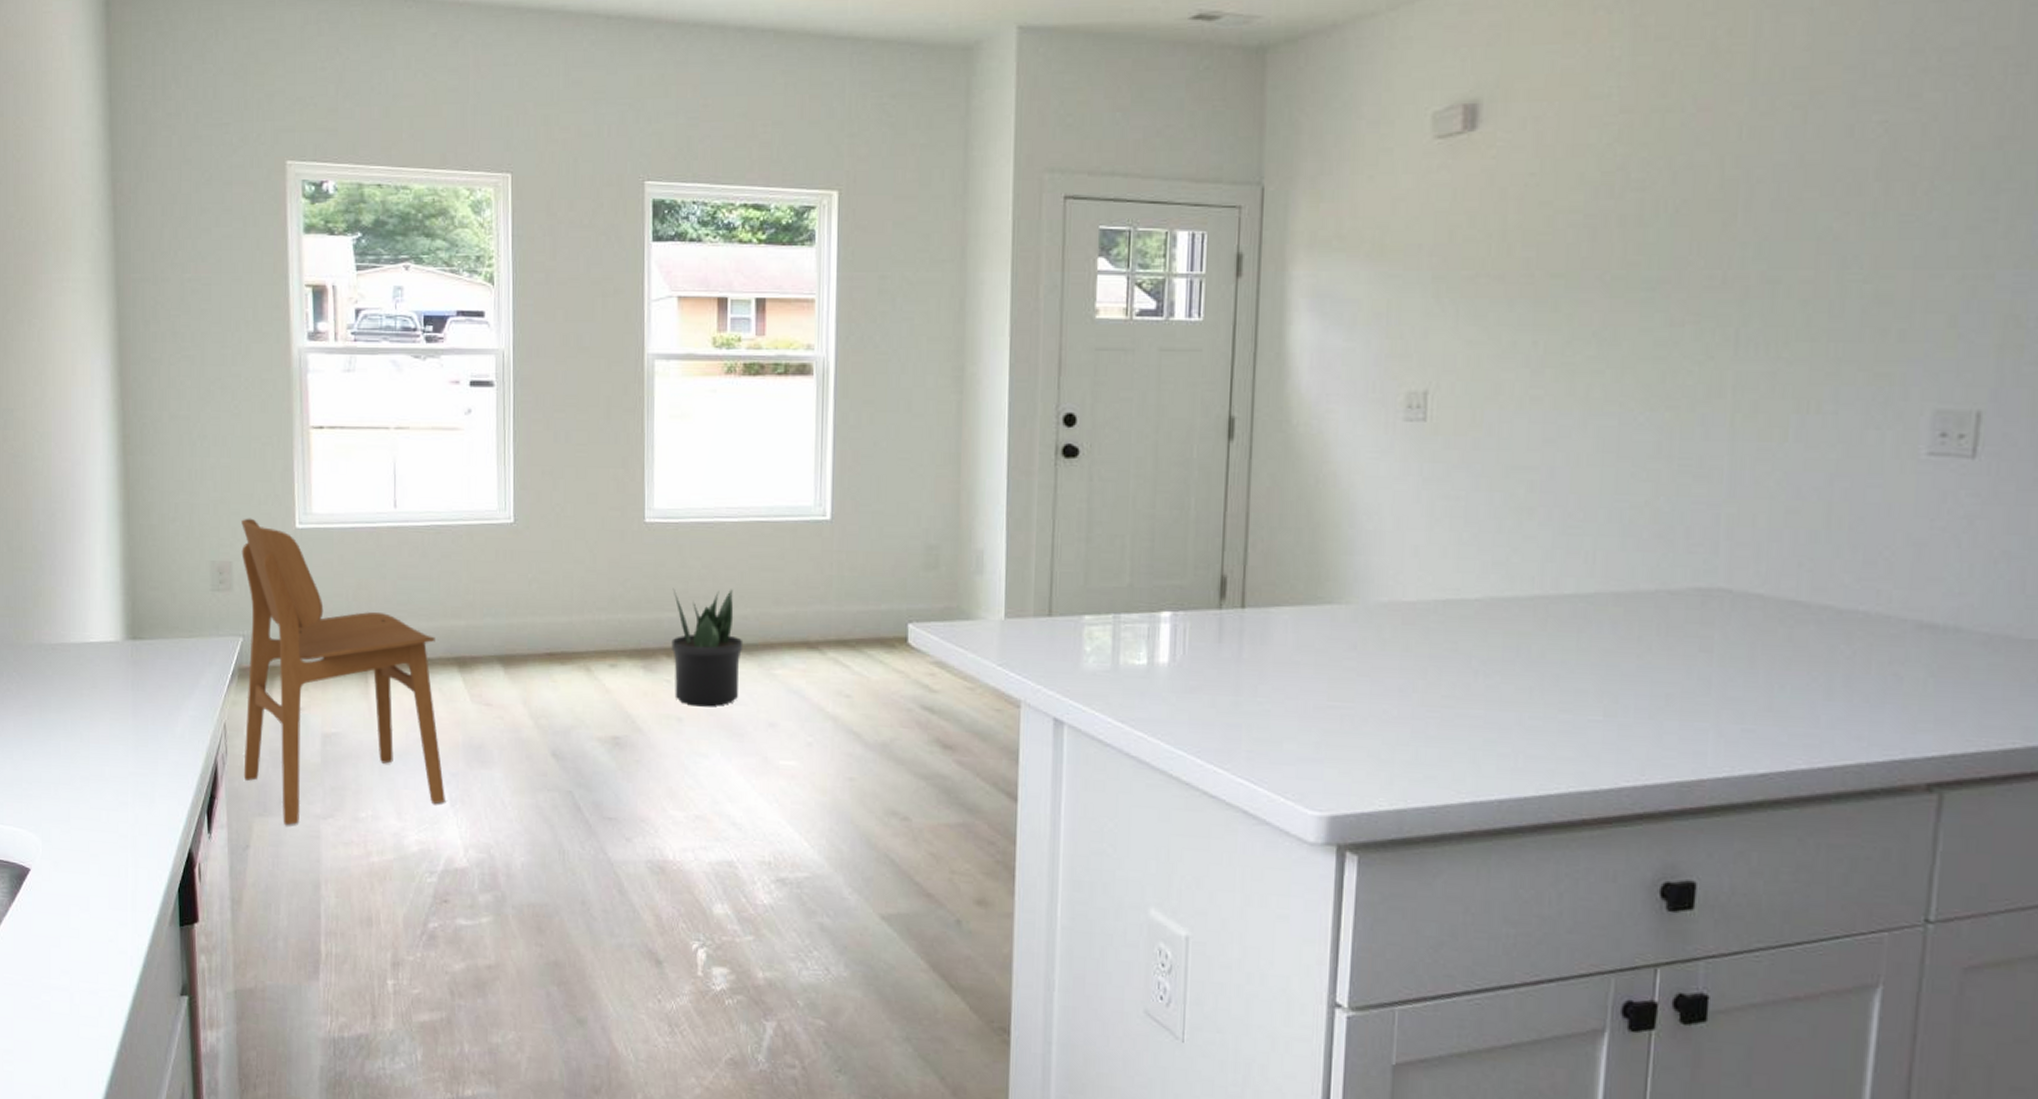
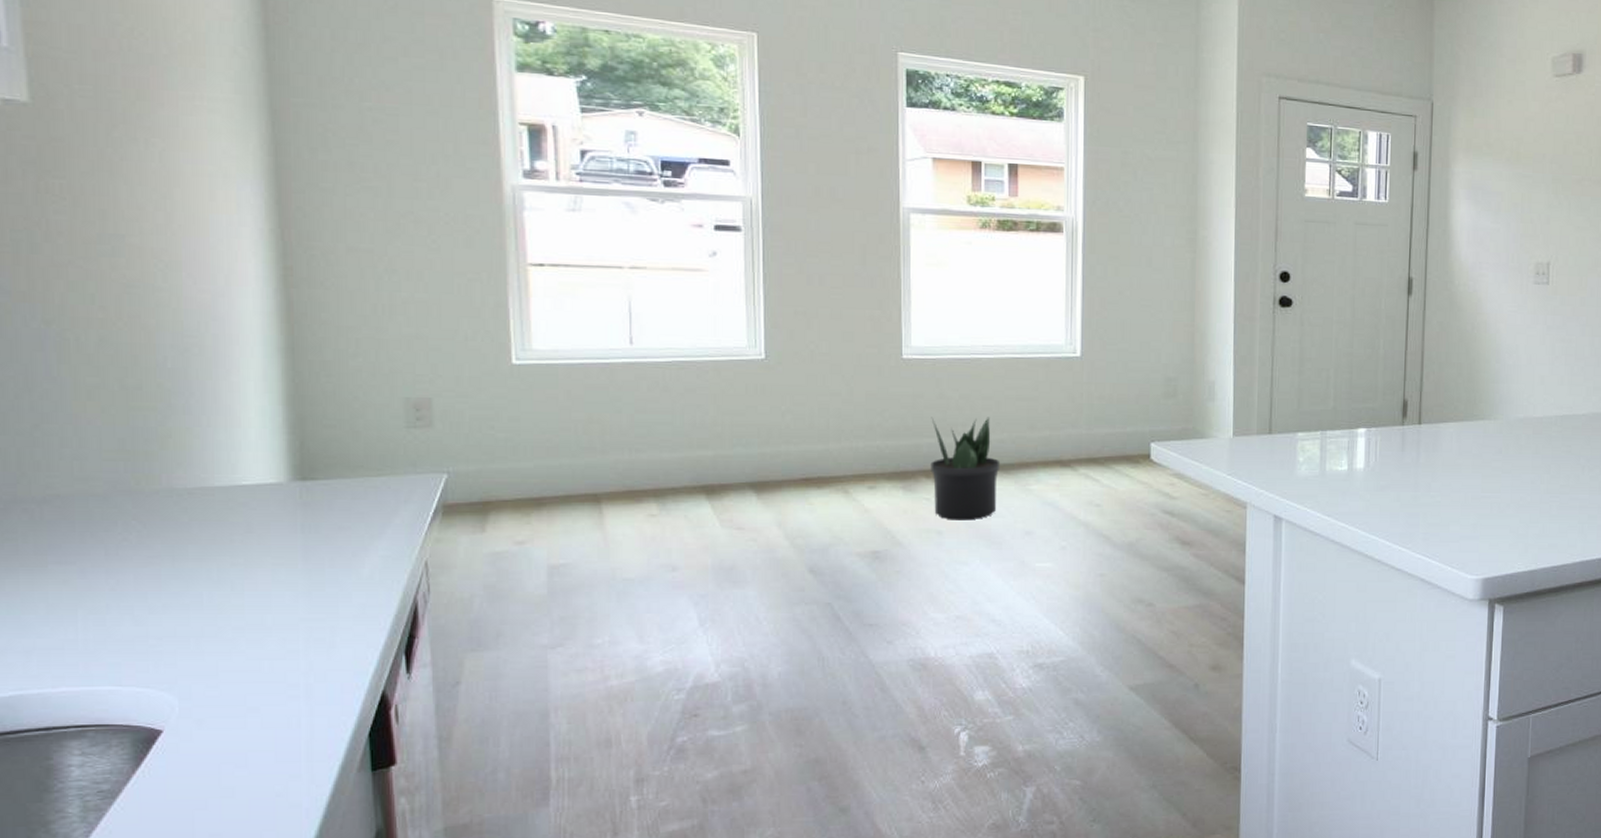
dining chair: present [241,518,445,826] -> none [443,354,693,659]

